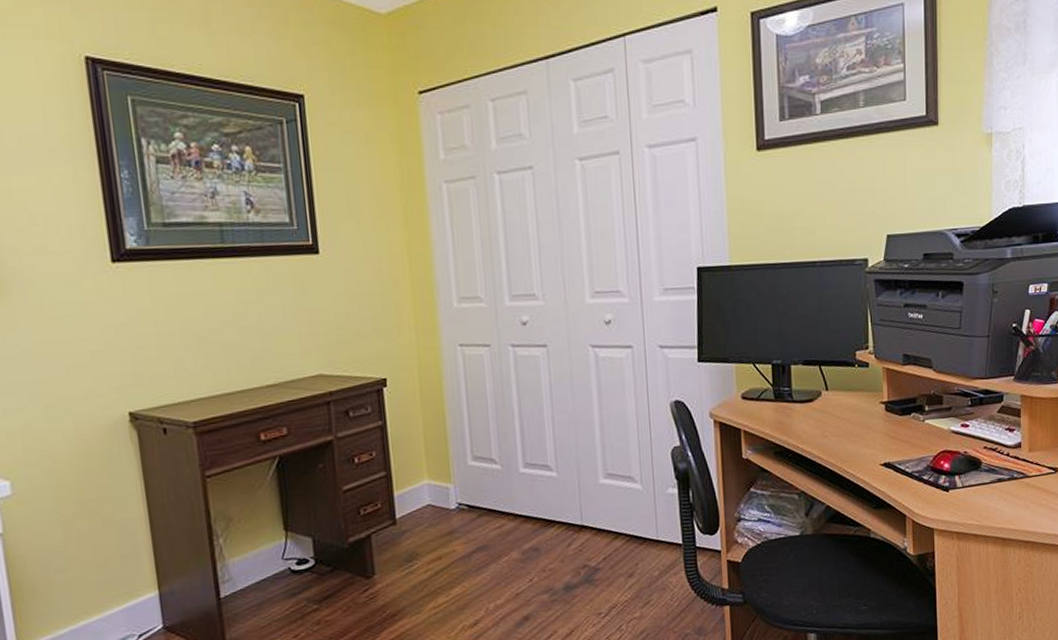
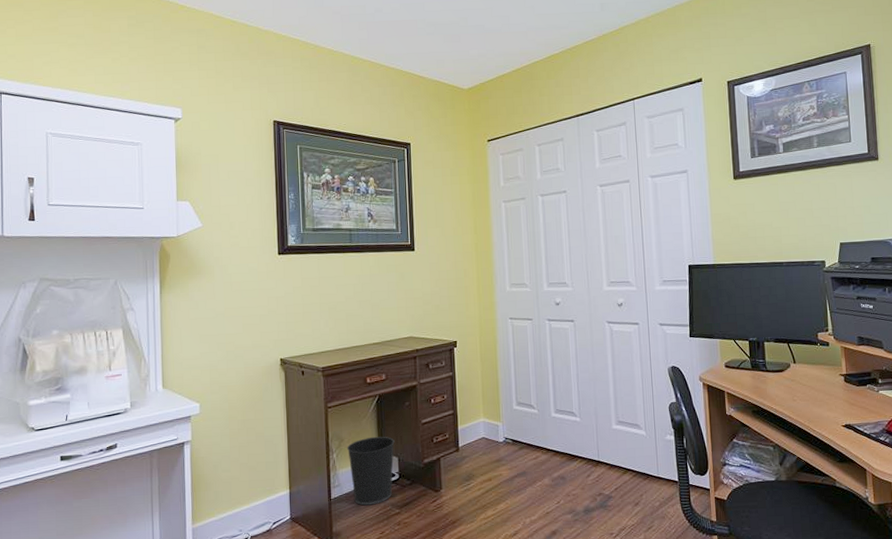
wastebasket: none [237,511,307,604] -> present [346,436,395,506]

